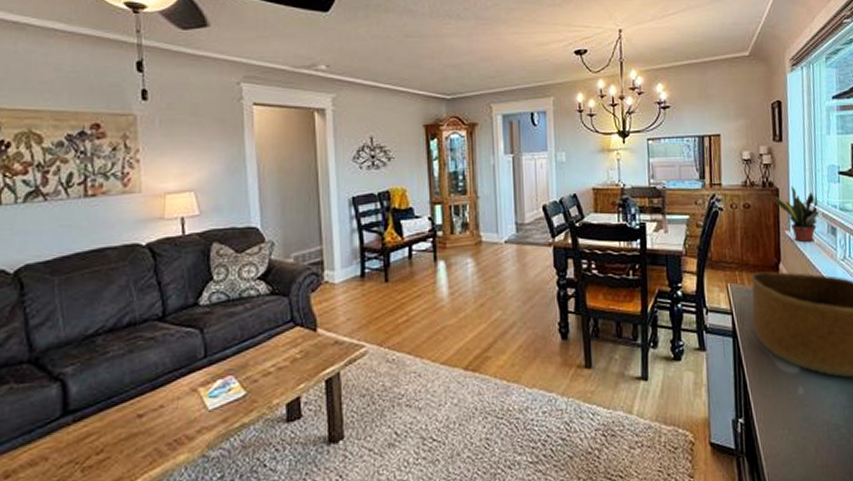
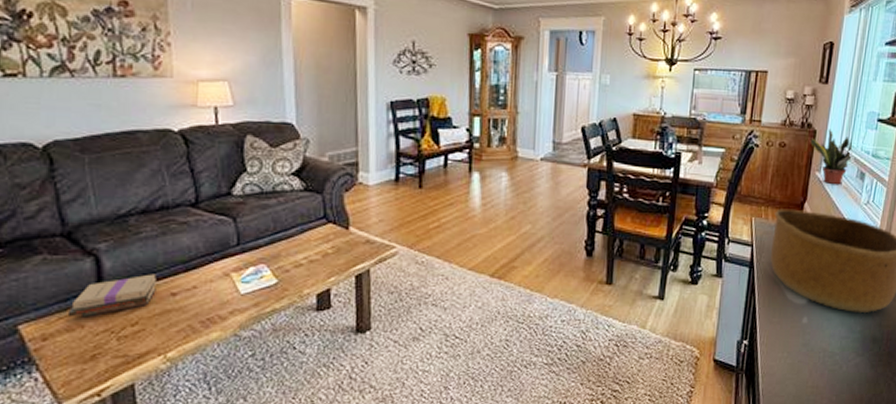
books: none [31,395,123,450] -> present [67,274,156,318]

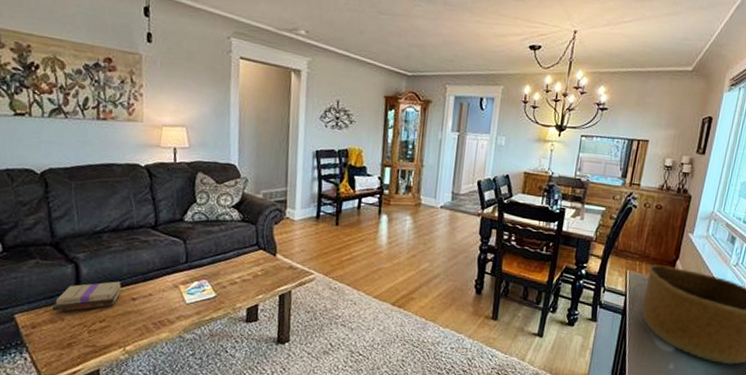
potted plant: present [810,129,853,185] -> none [685,195,725,247]

